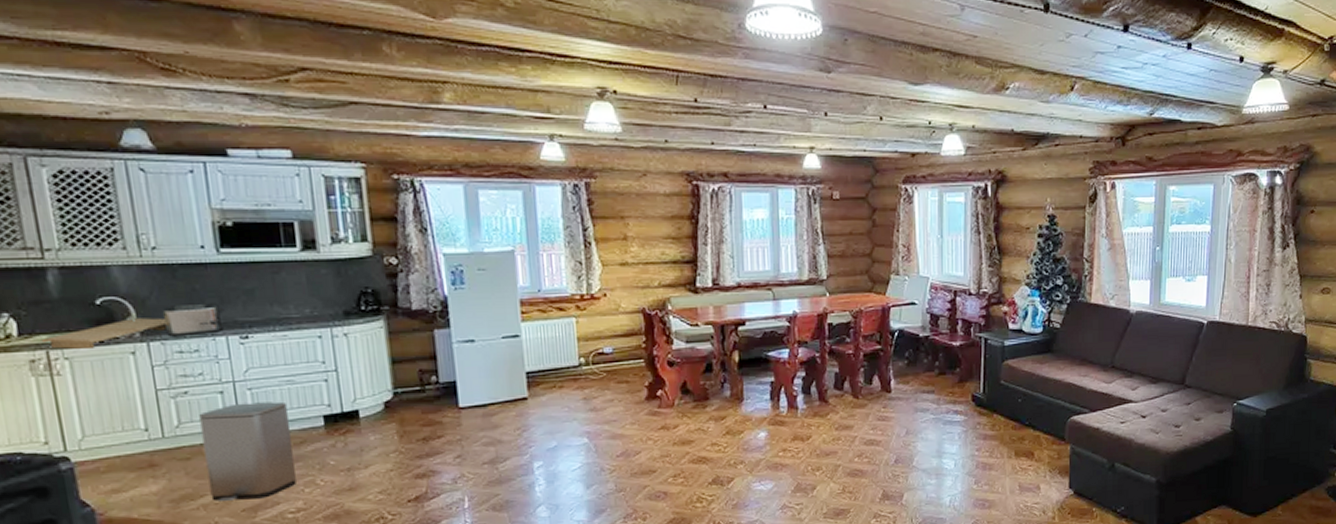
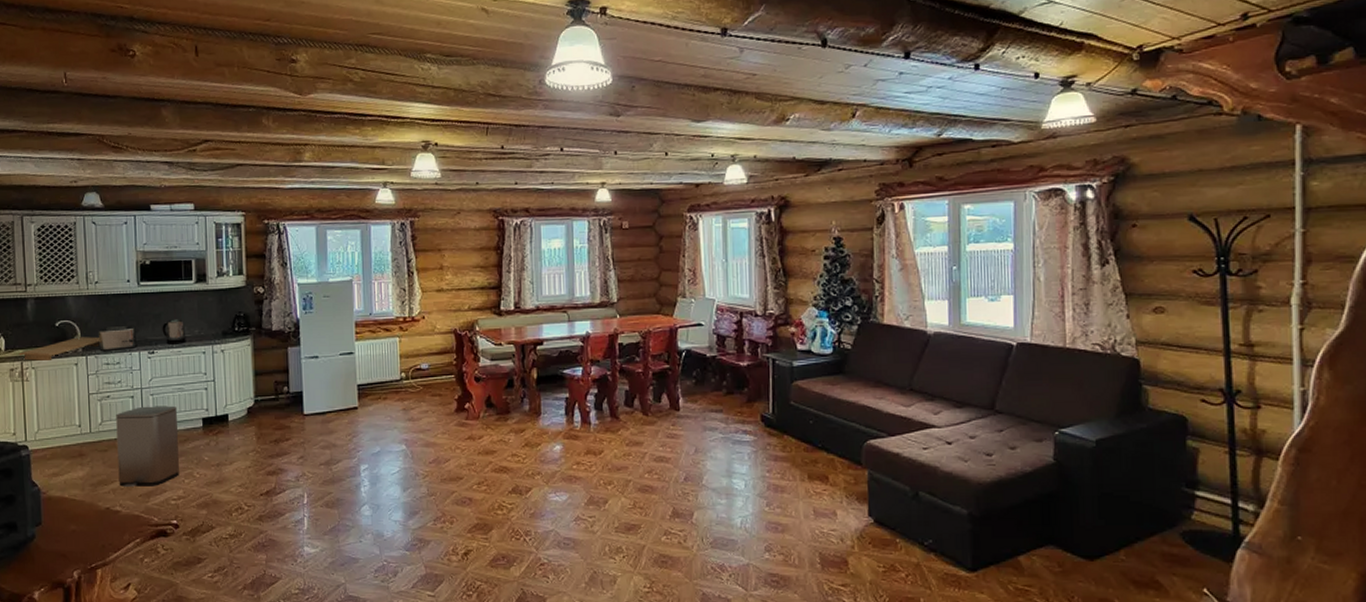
kettle: none [257,296,294,327] -> present [162,319,186,345]

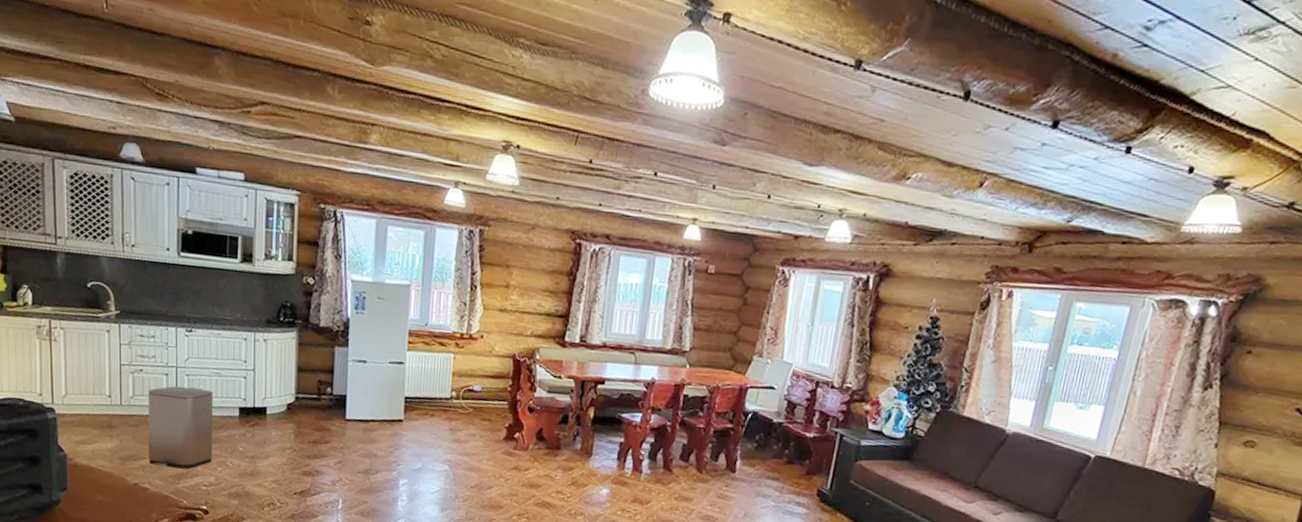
cutting board: present [18,337,101,362] -> none [47,302,135,324]
toaster: present [98,325,140,352] -> none [132,295,178,325]
kettle: present [162,319,186,345] -> none [202,298,227,327]

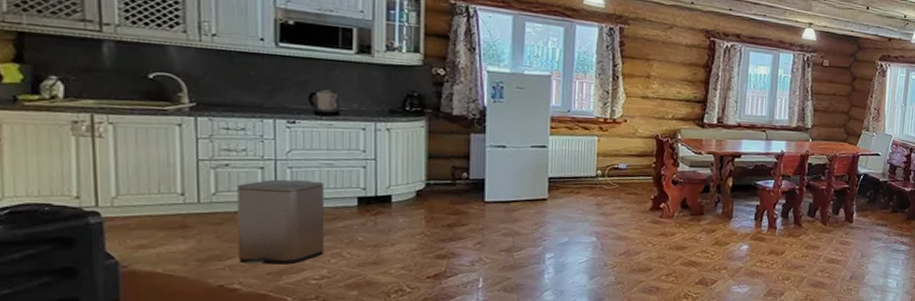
kettle: none [202,298,227,327] -> present [308,89,341,117]

